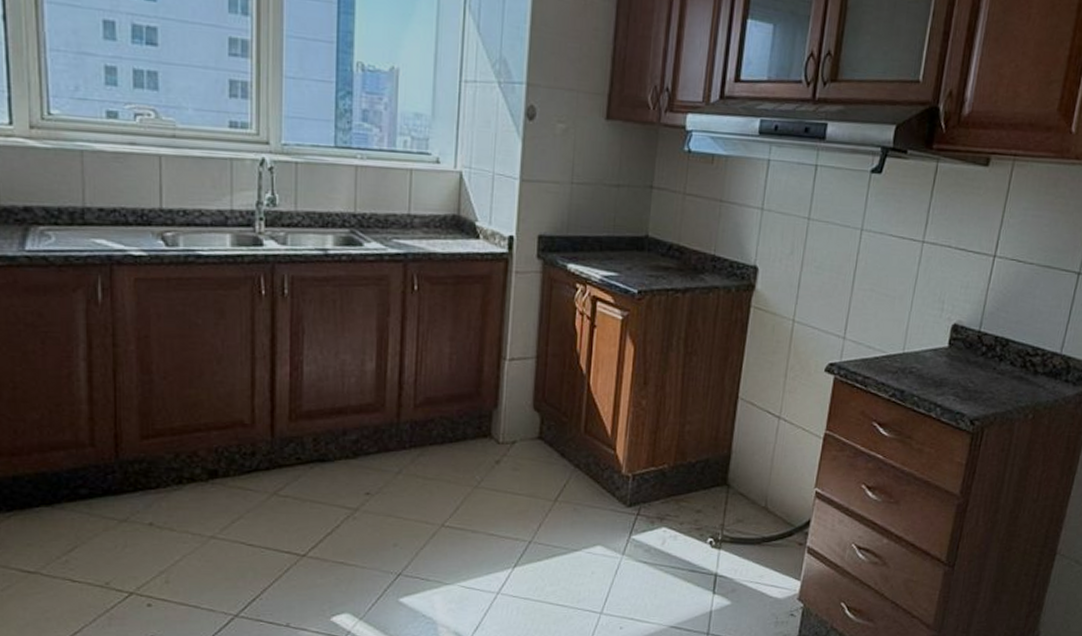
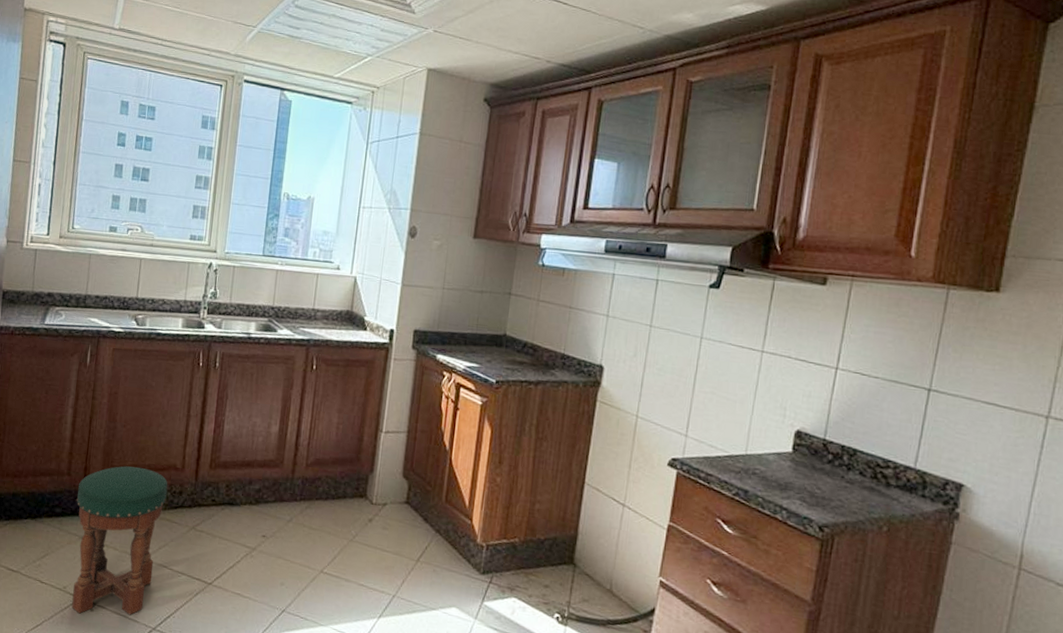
stool: none [108,427,235,612] -> present [71,466,168,615]

